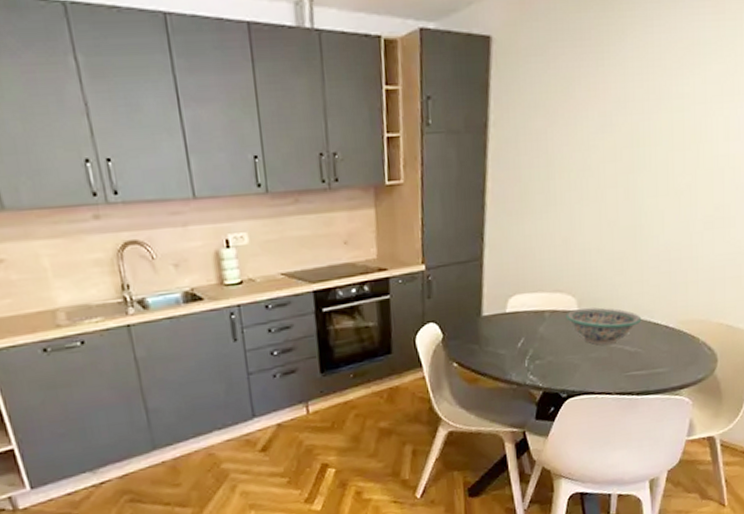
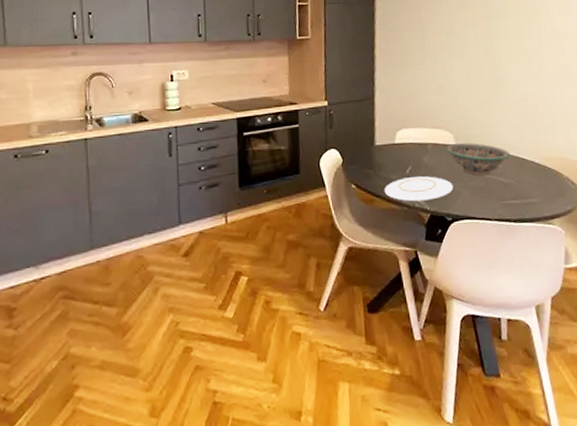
plate: none [490,349,572,379] -> present [384,176,454,202]

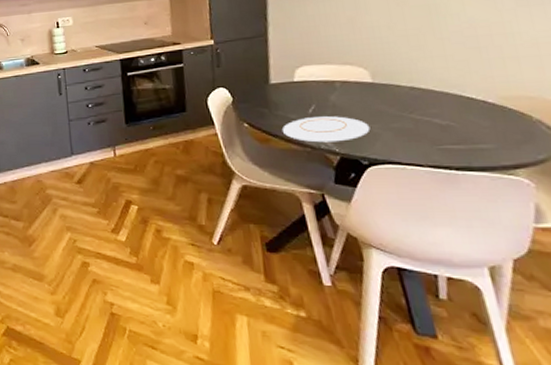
decorative bowl: present [445,143,511,175] -> none [358,80,451,116]

